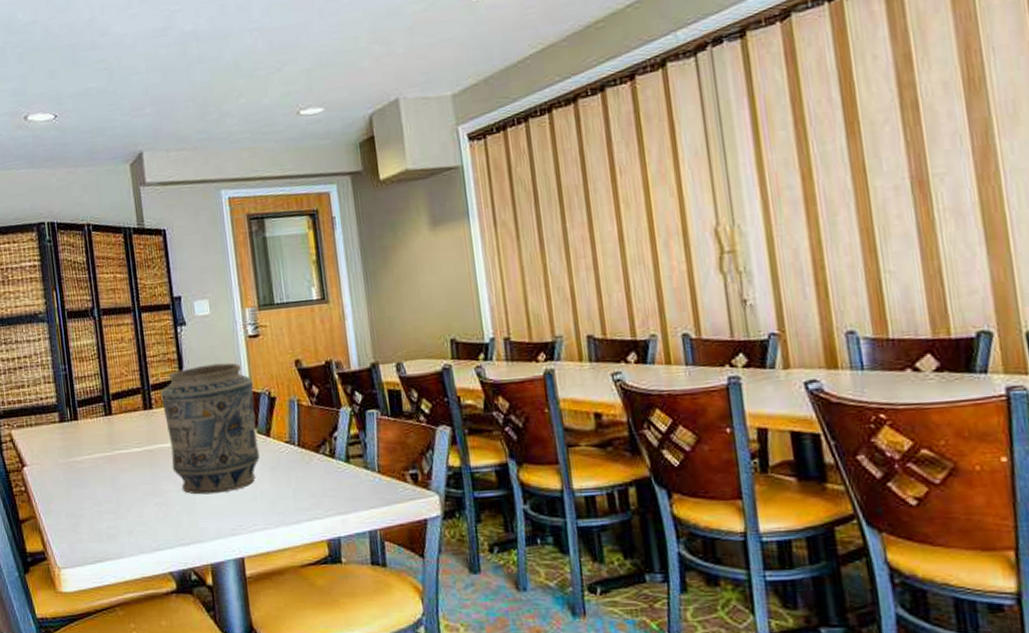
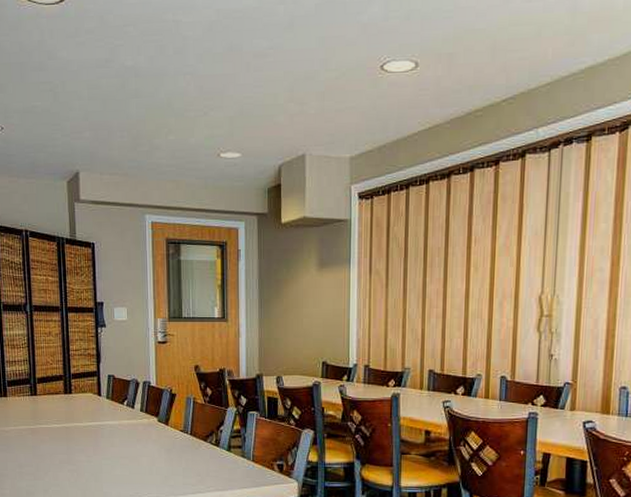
vase: present [161,362,260,495] -> none [80,362,159,467]

